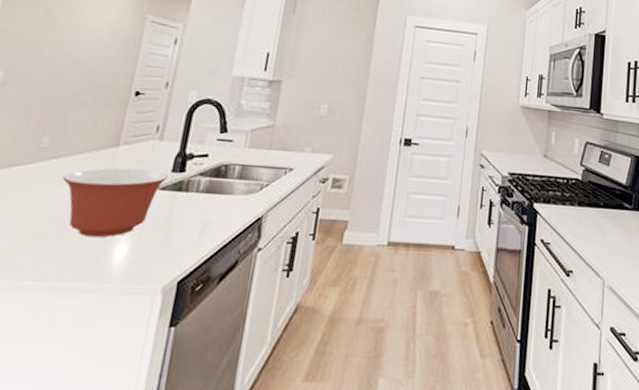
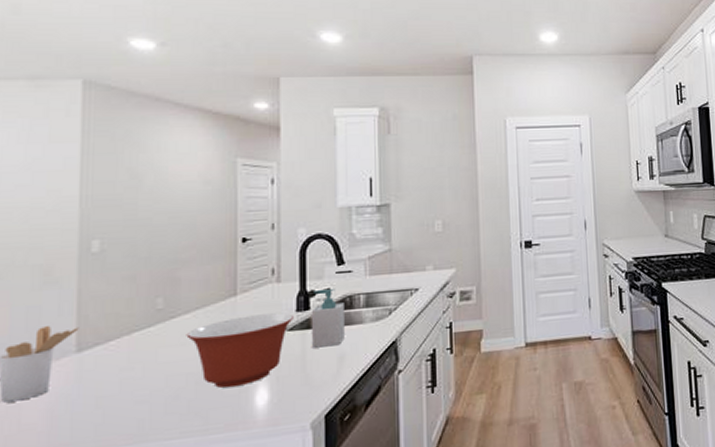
soap bottle: none [180,154,219,213] -> present [312,288,345,348]

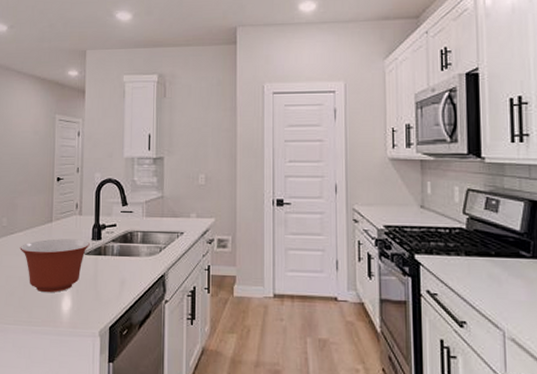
soap bottle: present [312,288,345,348] -> none [102,224,126,272]

